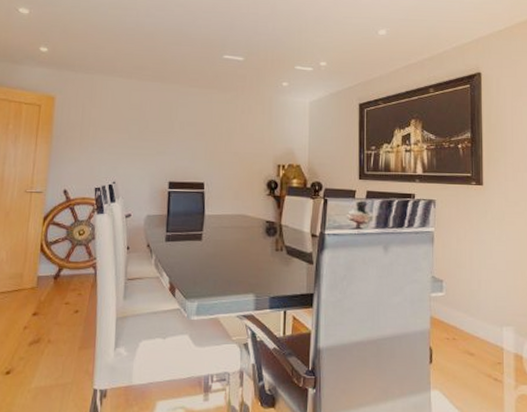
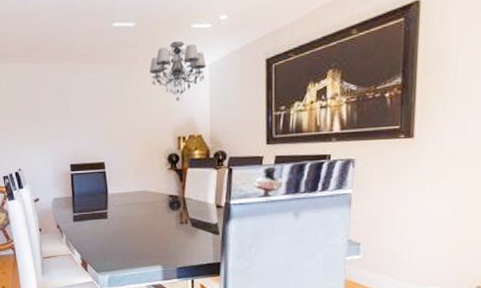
chandelier: none [254,78,307,132] -> present [149,40,206,102]

